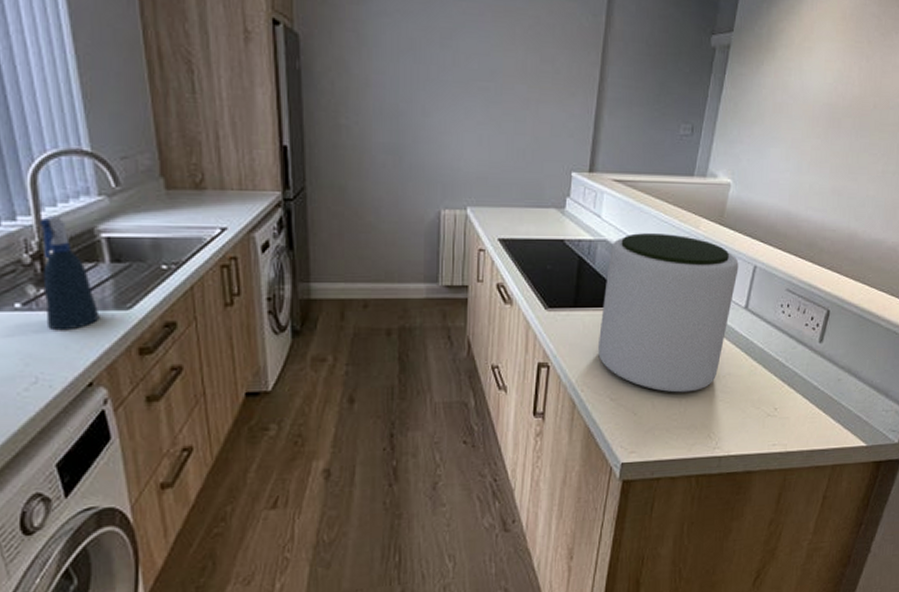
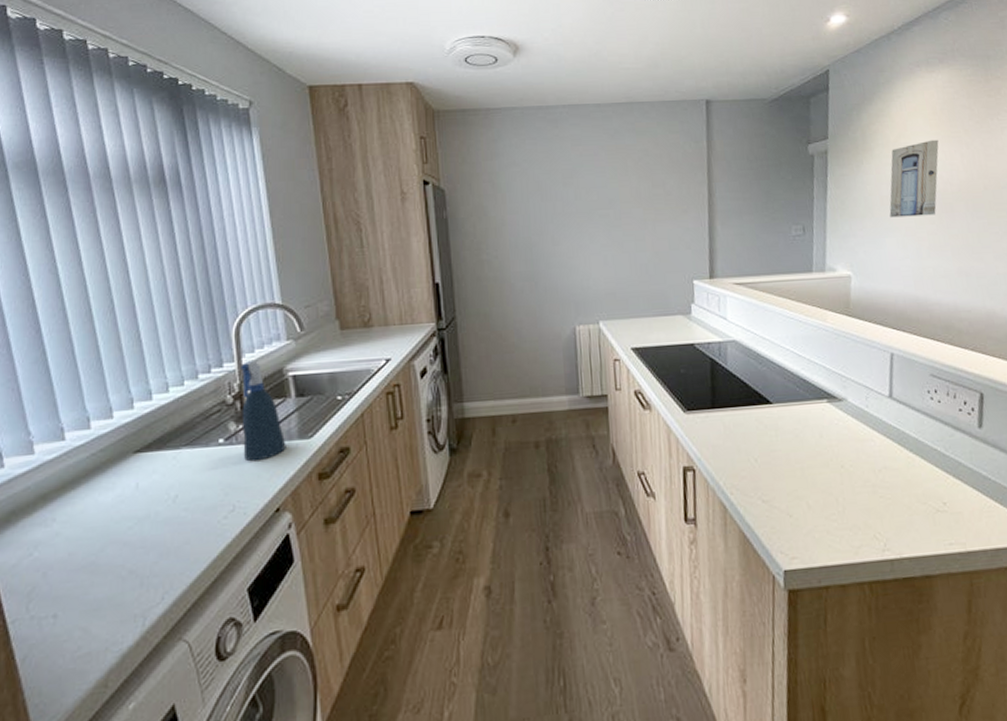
plant pot: present [598,233,739,393] -> none [740,329,875,491]
wall art: none [779,47,841,129] -> present [889,139,939,218]

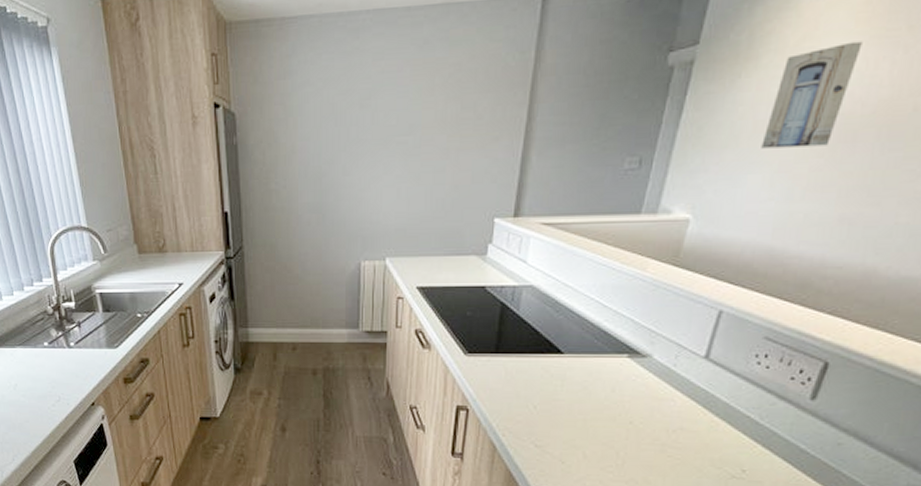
spray bottle: present [240,361,286,462] -> none [57,278,97,363]

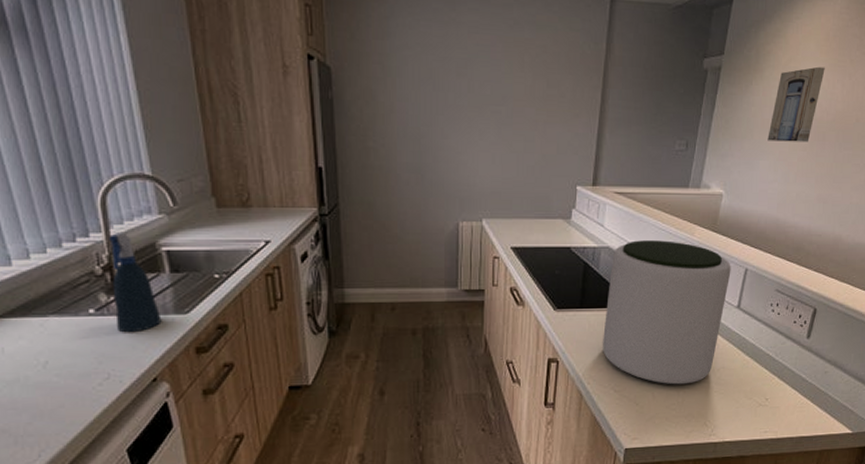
spray bottle: none [57,278,97,363] -> present [109,233,162,333]
plant pot: none [522,277,698,445] -> present [603,240,731,385]

